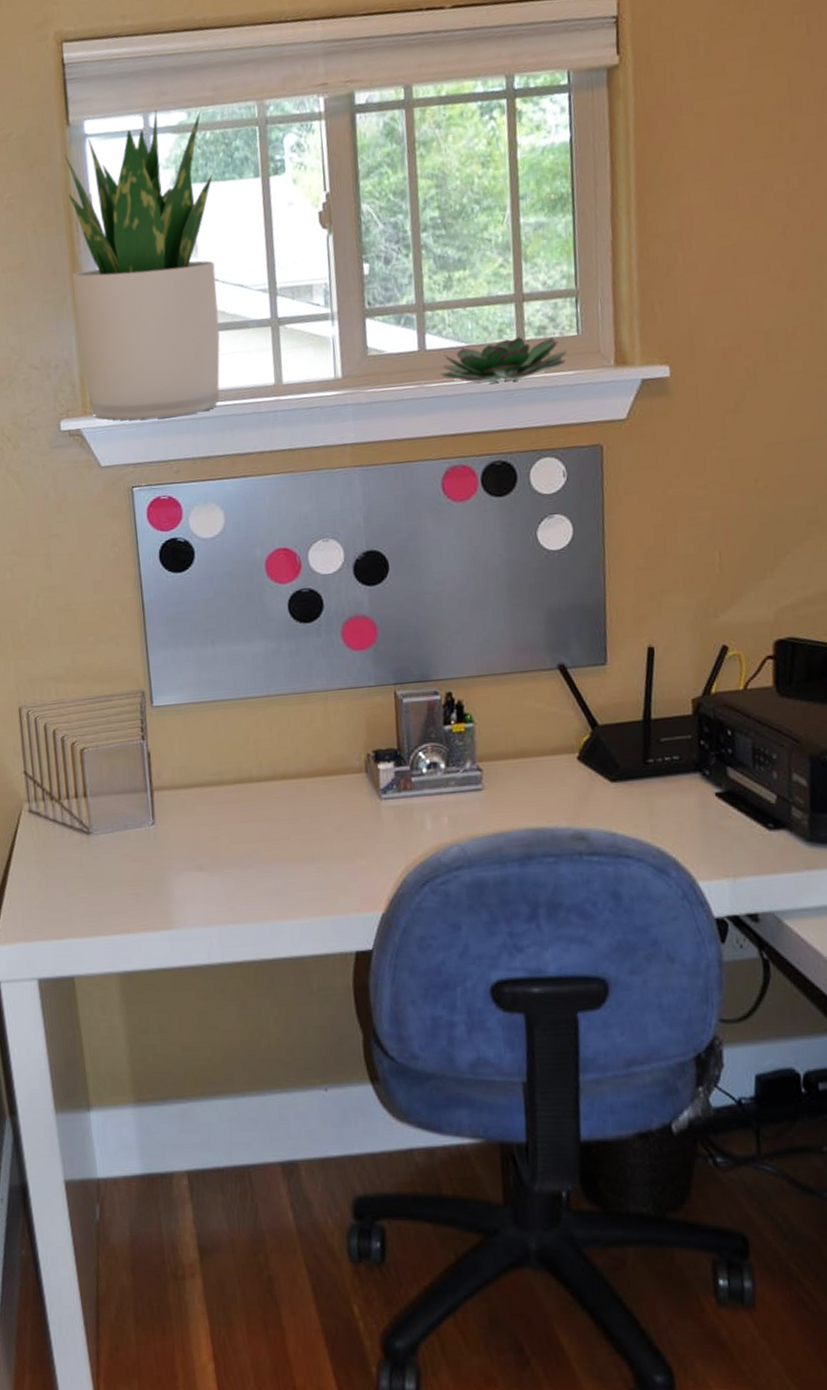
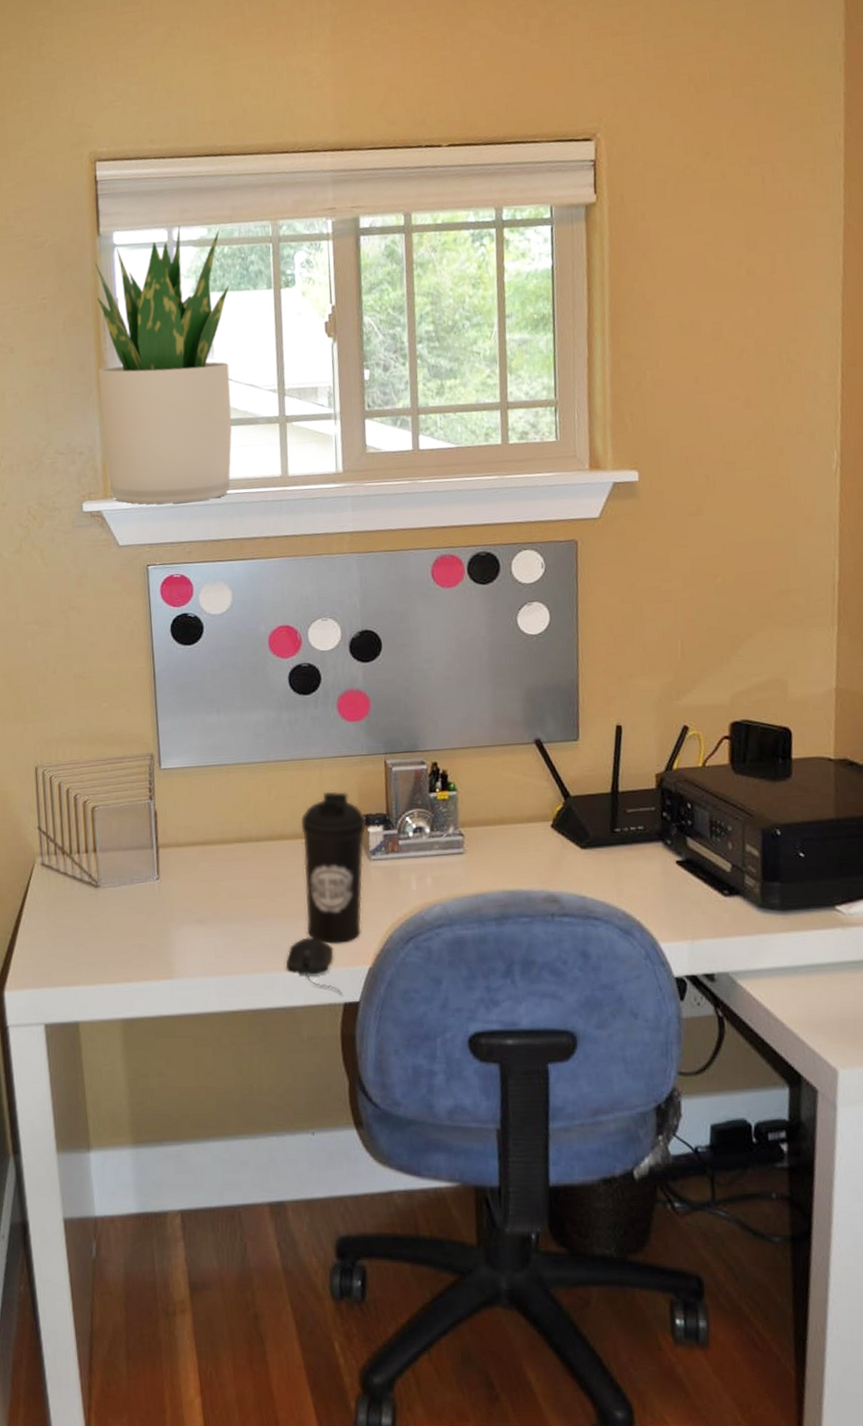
computer mouse: none [293,882,354,943] -> present [286,937,342,995]
water bottle: none [305,726,376,890] -> present [301,791,367,945]
succulent plant: present [440,336,567,383] -> none [432,440,546,481]

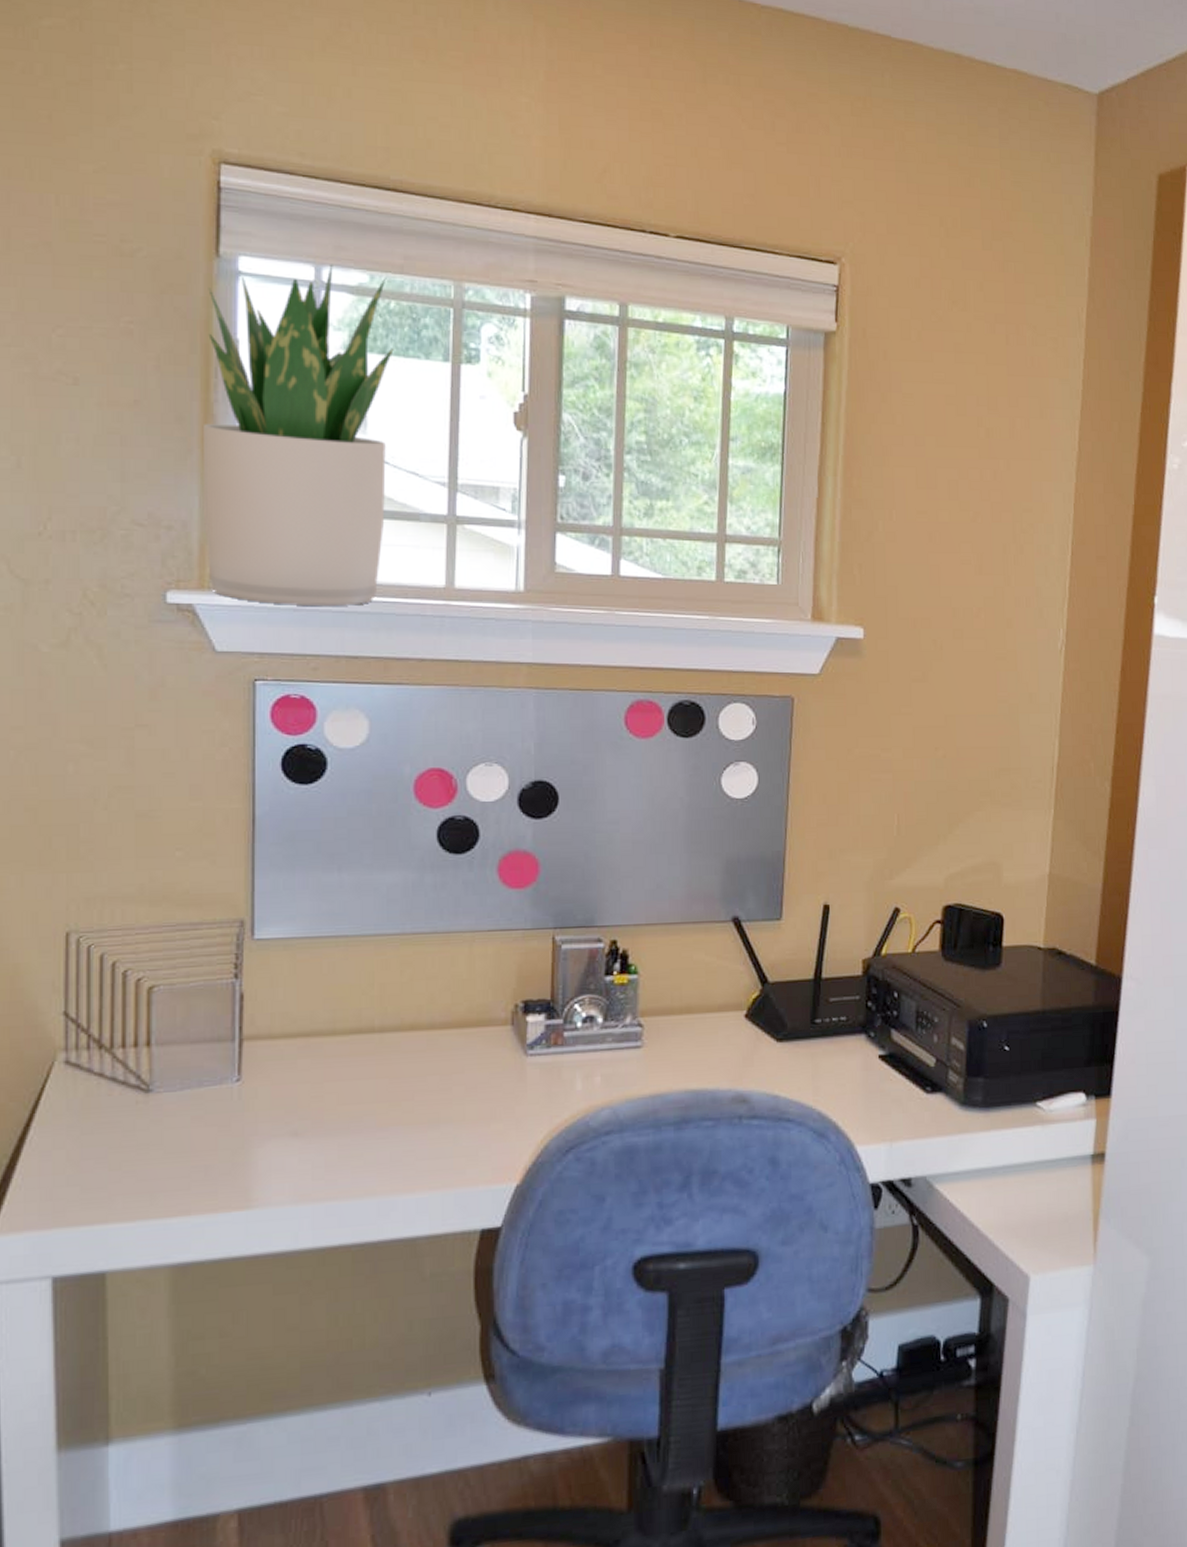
computer mouse: present [286,937,342,995] -> none [409,1150,479,1220]
water bottle: present [301,791,367,945] -> none [439,972,525,1159]

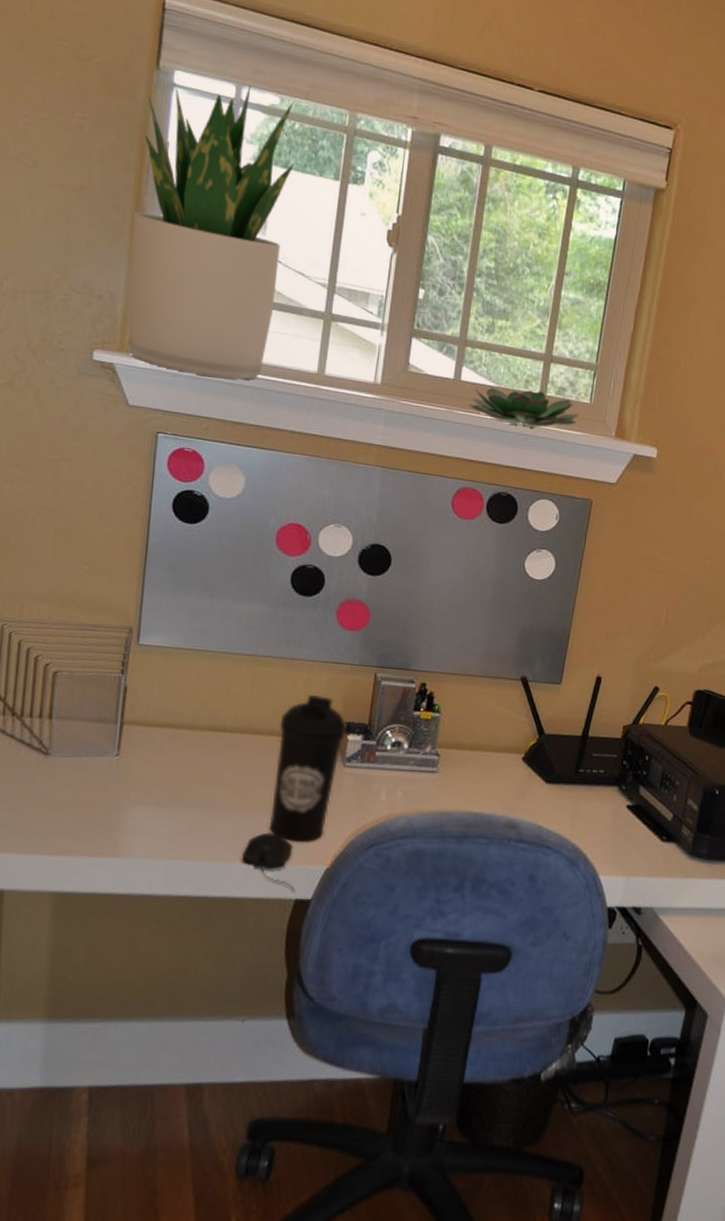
computer mouse: none [409,1150,479,1220] -> present [242,832,295,891]
water bottle: none [439,972,525,1159] -> present [269,694,347,842]
succulent plant: none [633,577,765,620] -> present [469,387,578,428]

